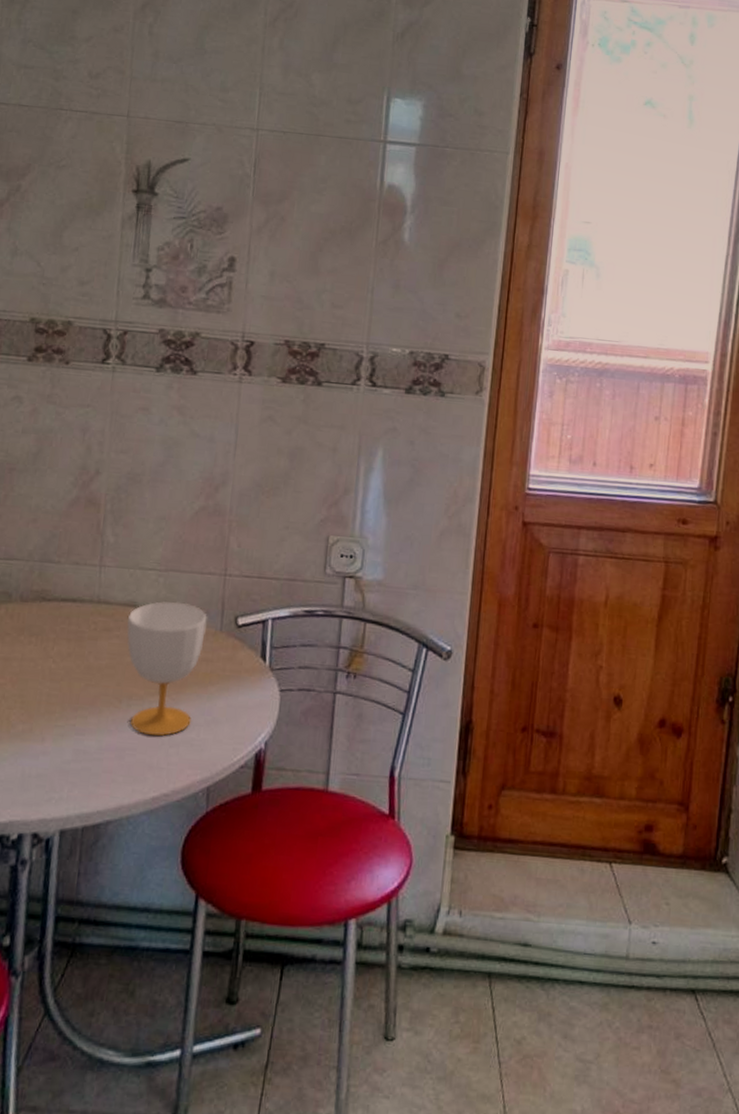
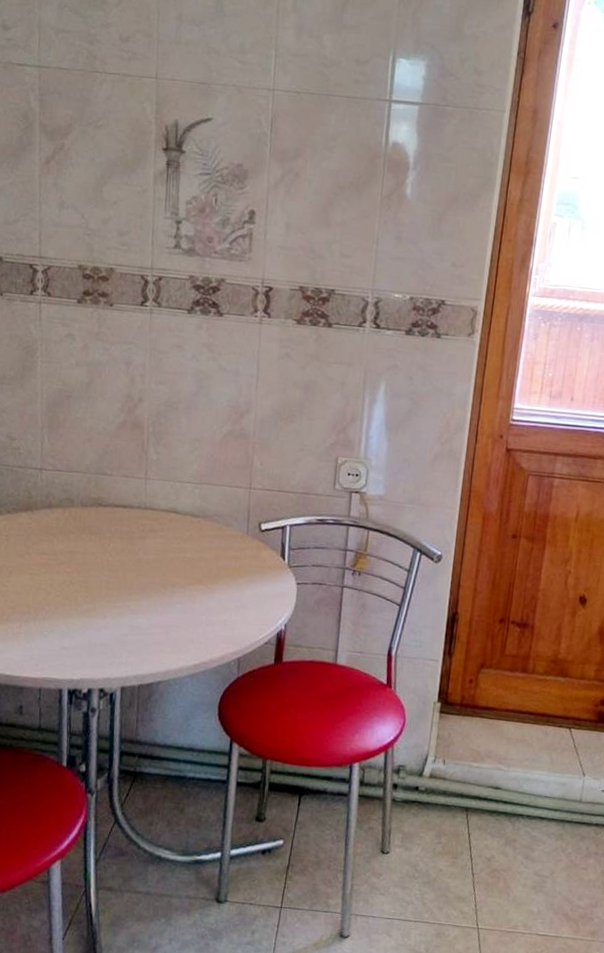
cup: present [127,601,207,737] -> none [169,509,236,617]

